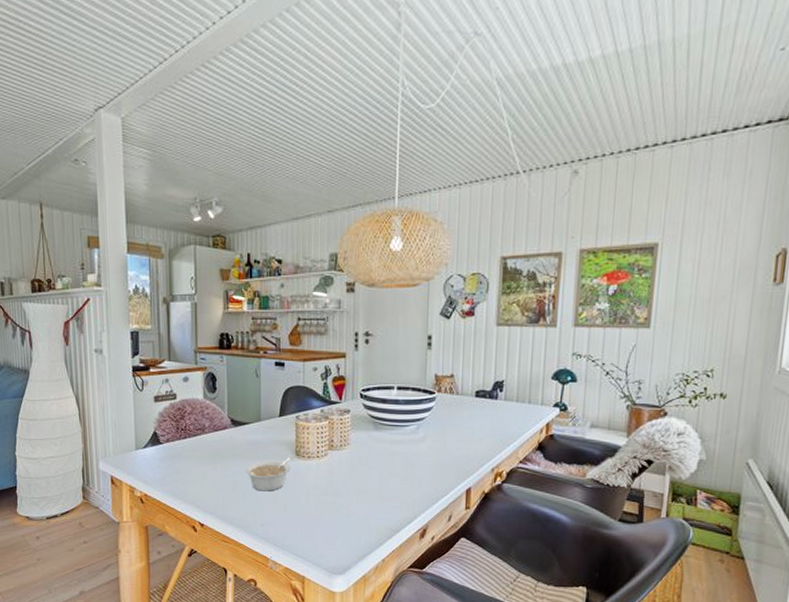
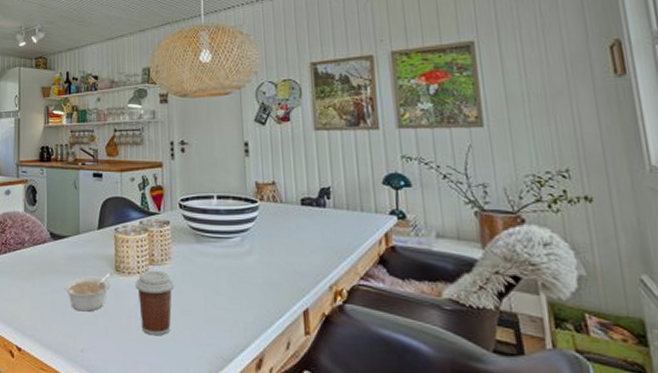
coffee cup: none [314,454,352,512] -> present [134,270,175,336]

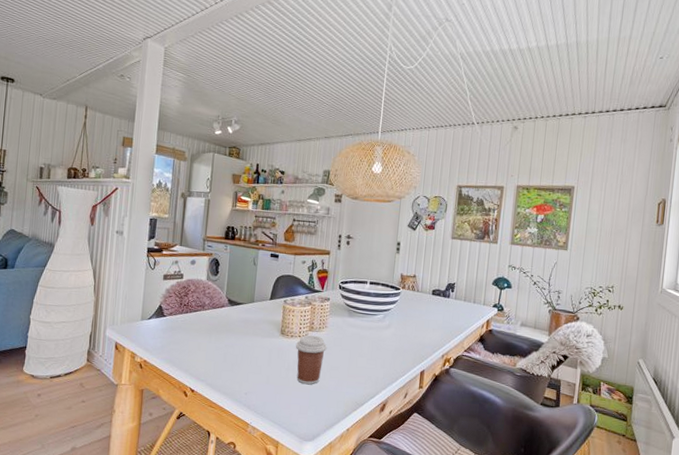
legume: present [64,273,112,312] -> none [236,335,278,364]

